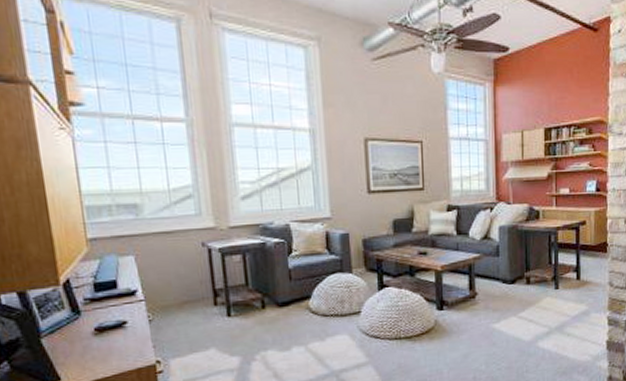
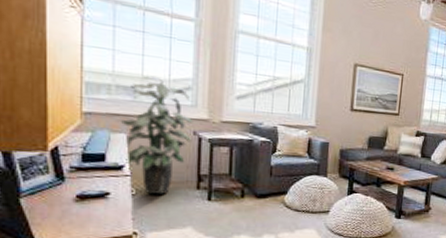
indoor plant: none [125,188,201,318] -> present [120,75,193,195]

